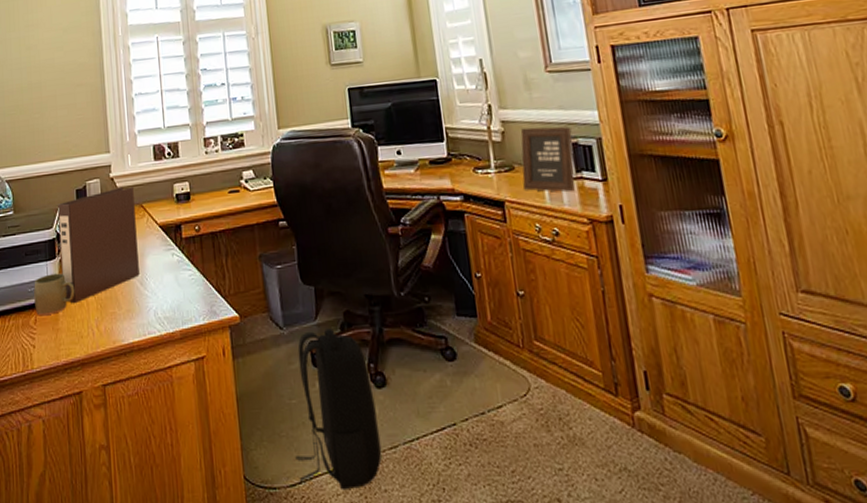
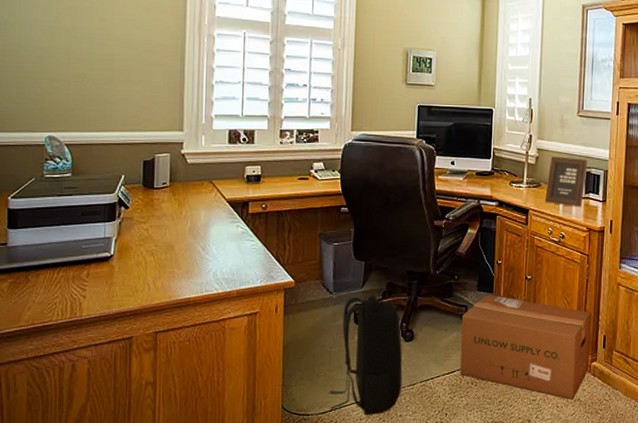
mug: present [33,273,75,316] -> none [87,234,134,271]
binder: present [58,186,140,303] -> none [120,163,204,261]
box: none [442,319,632,468] -> present [460,294,591,399]

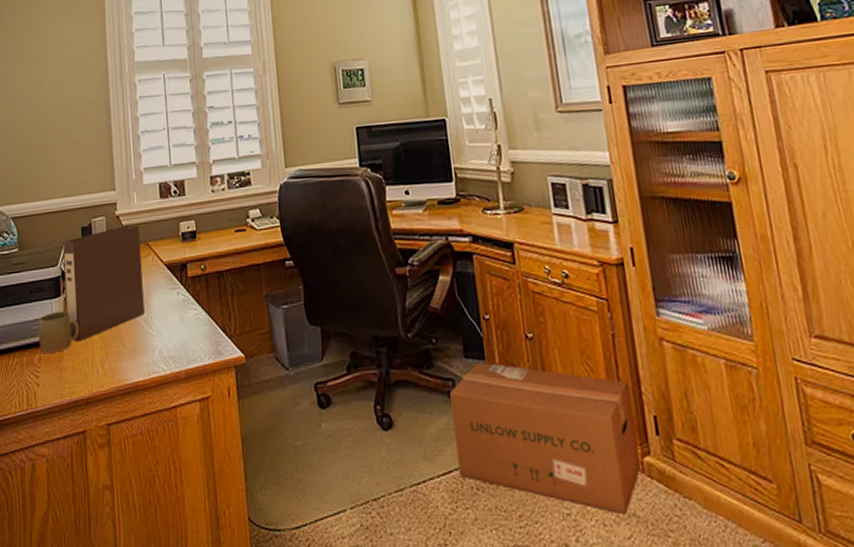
mug: none [87,234,134,271] -> present [37,311,80,354]
binder: none [120,163,204,261] -> present [63,224,145,341]
backpack: present [329,295,403,416] -> none [300,369,388,533]
picture frame: present [545,156,588,208] -> none [530,167,586,234]

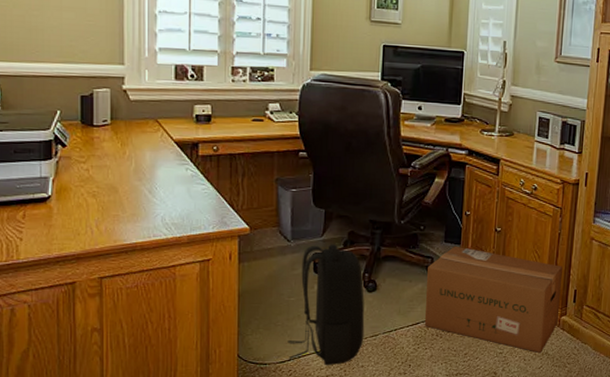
mug: present [37,311,80,354] -> none [22,173,73,212]
binder: present [63,224,145,341] -> none [57,99,149,203]
backpack: none [300,369,388,533] -> present [287,244,365,366]

